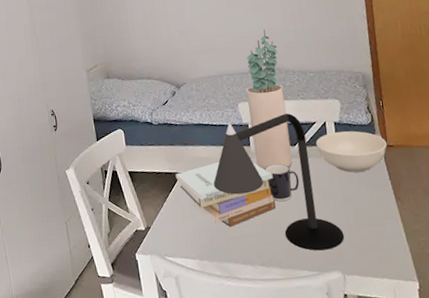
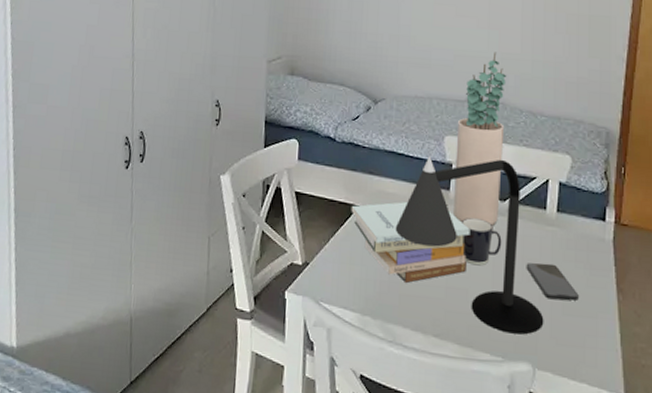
bowl: present [316,131,388,173] -> none [531,194,621,249]
phone: none [321,188,368,217] -> present [526,263,579,301]

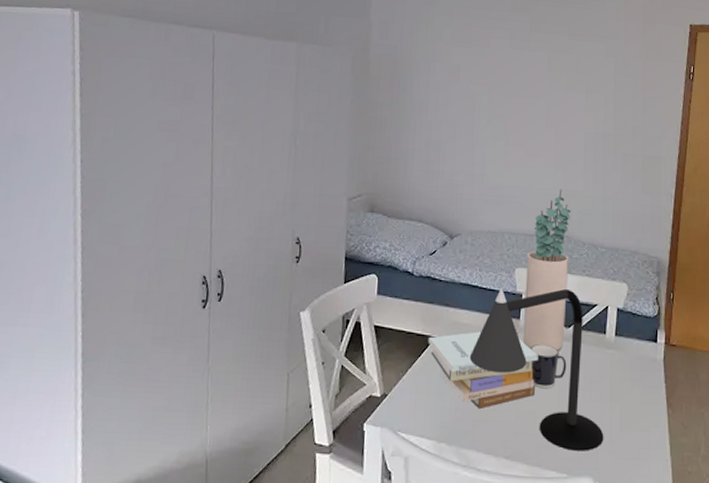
phone: present [526,263,579,301] -> none [588,383,634,417]

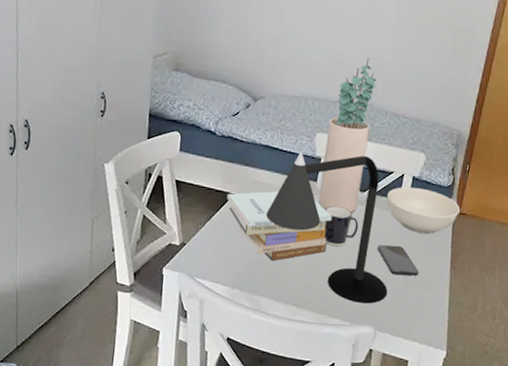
phone: none [588,383,634,417] -> present [377,245,419,276]
bowl: none [593,319,670,369] -> present [387,186,461,234]

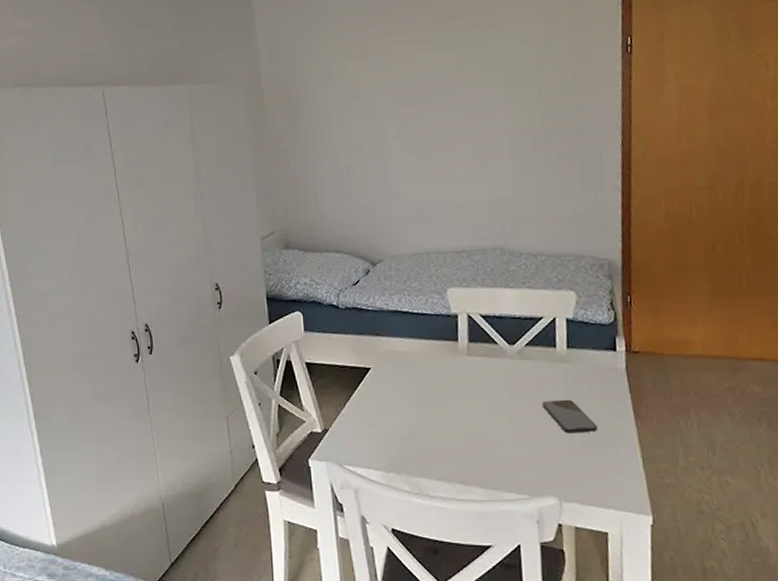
books: present [226,191,332,261] -> none [362,358,483,436]
desk lamp: present [265,151,388,304] -> none [408,304,566,471]
vase: present [319,57,377,213] -> none [458,198,510,372]
mug: present [323,206,359,247] -> none [474,365,516,411]
bowl: present [387,186,461,234] -> none [541,330,632,381]

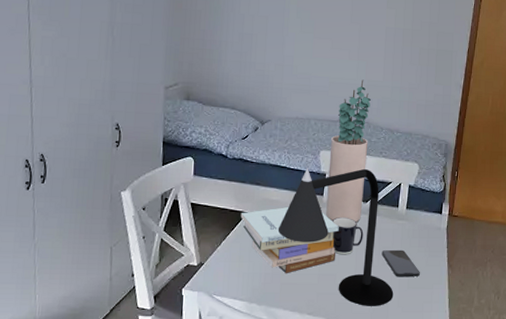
books: none [362,358,483,436] -> present [240,207,339,273]
desk lamp: none [408,304,566,471] -> present [277,168,394,306]
vase: none [458,198,510,372] -> present [326,79,372,223]
mug: none [474,365,516,411] -> present [332,217,364,255]

